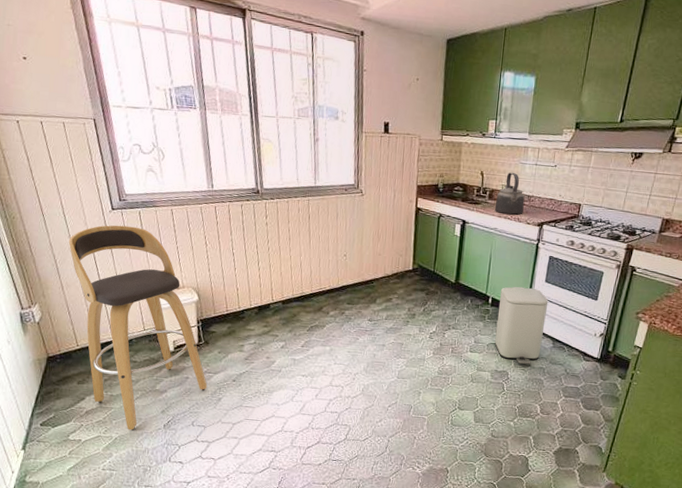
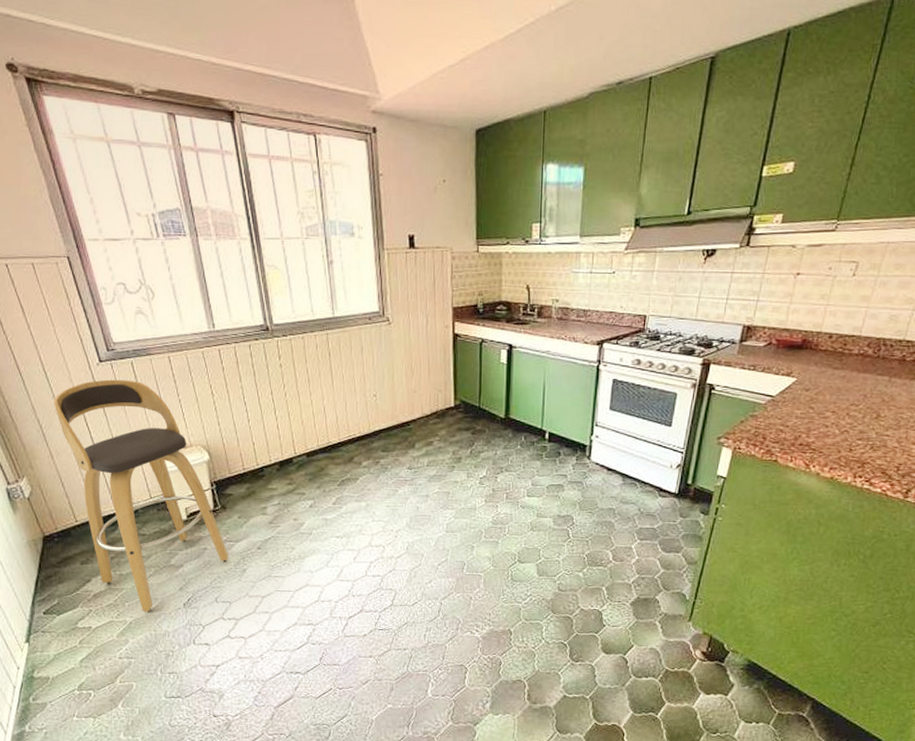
kettle: present [494,173,525,215] -> none [545,284,580,335]
pedal bin: present [494,286,549,365] -> none [555,417,615,506]

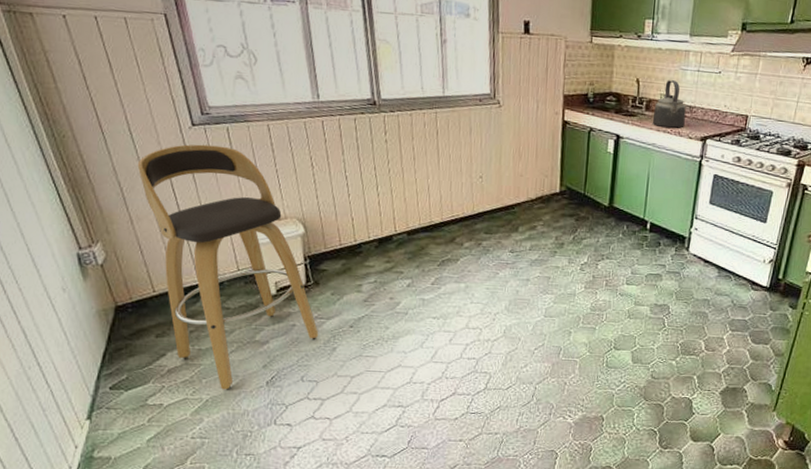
kettle: none [545,284,580,335] -> present [652,80,686,129]

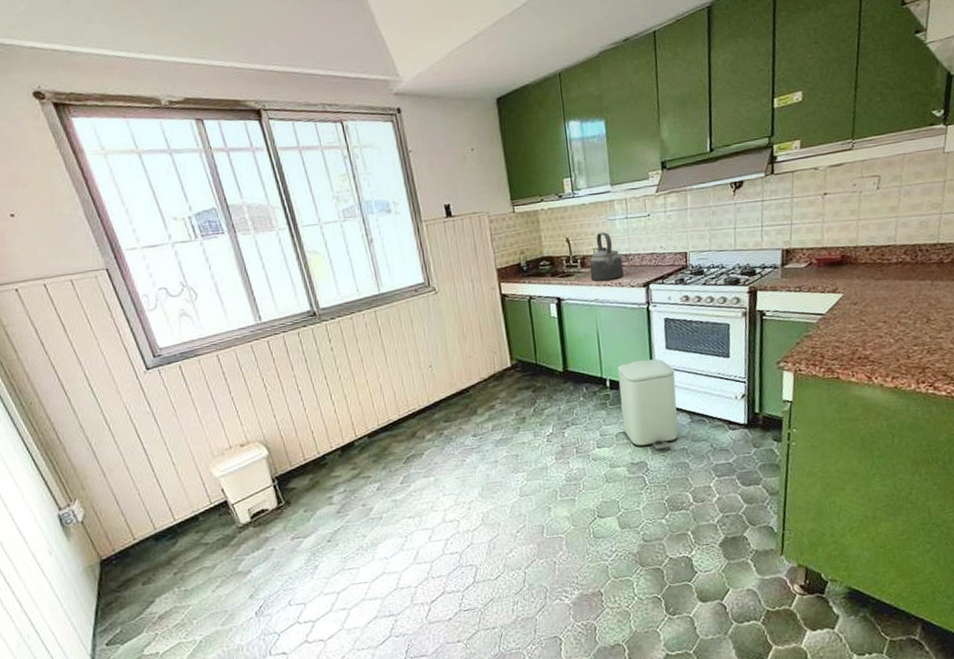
bar stool: present [137,144,319,390] -> none [101,383,299,628]
pedal bin: none [654,209,713,296] -> present [618,358,678,449]

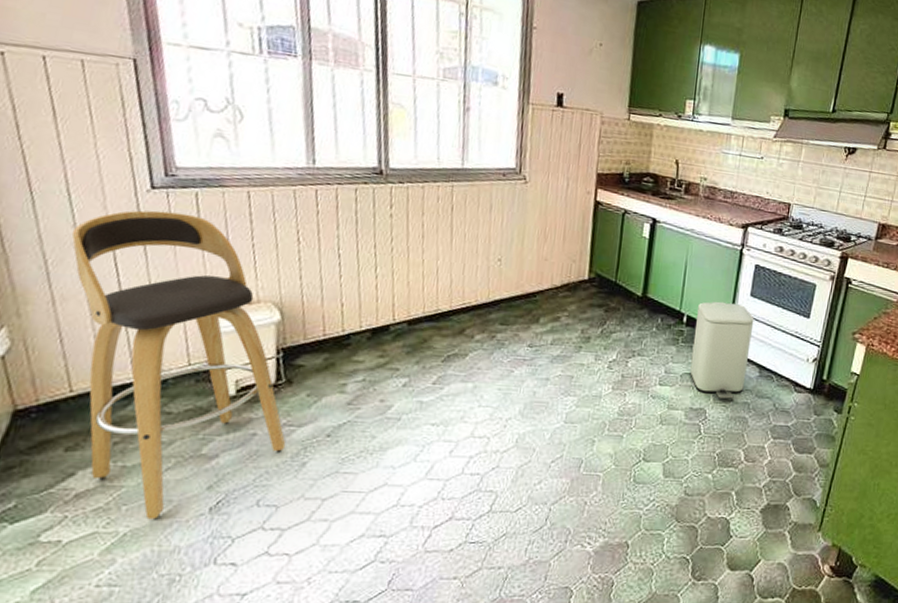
bar stool: none [101,383,299,628] -> present [71,210,286,520]
kettle: present [589,232,624,282] -> none [691,163,727,214]

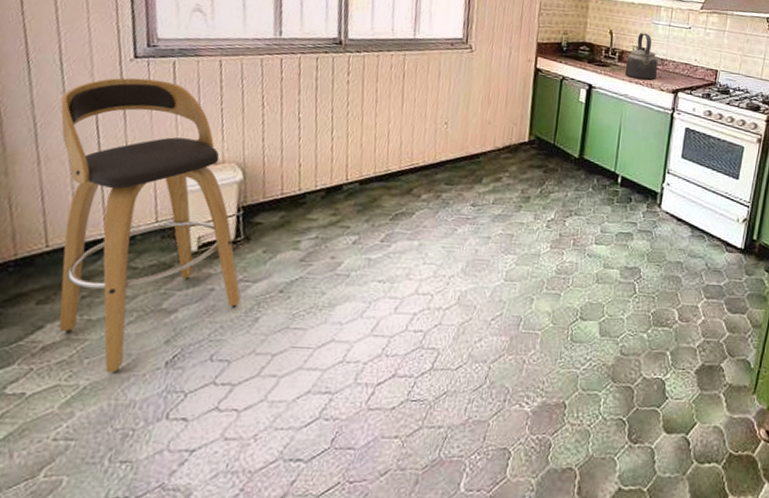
pedal bin: present [690,301,754,399] -> none [624,162,686,258]
kettle: none [691,163,727,214] -> present [624,33,658,80]

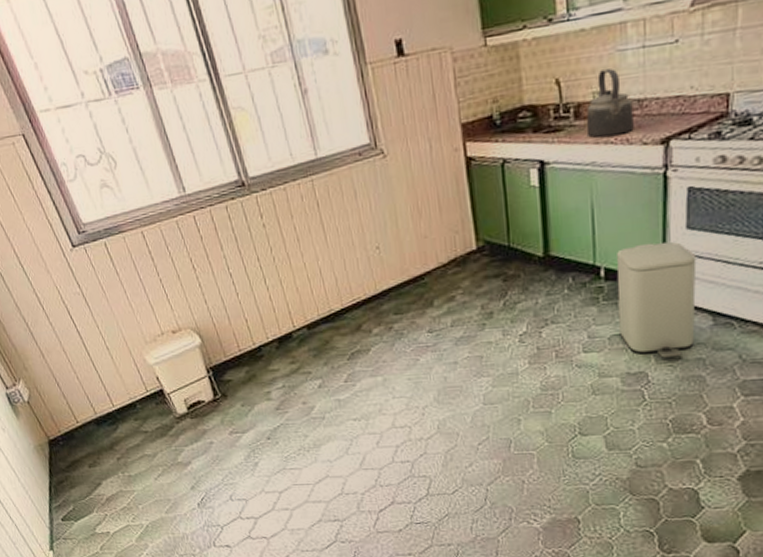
bar stool: present [58,77,241,373] -> none [34,263,238,515]
pedal bin: none [624,162,686,258] -> present [617,241,697,358]

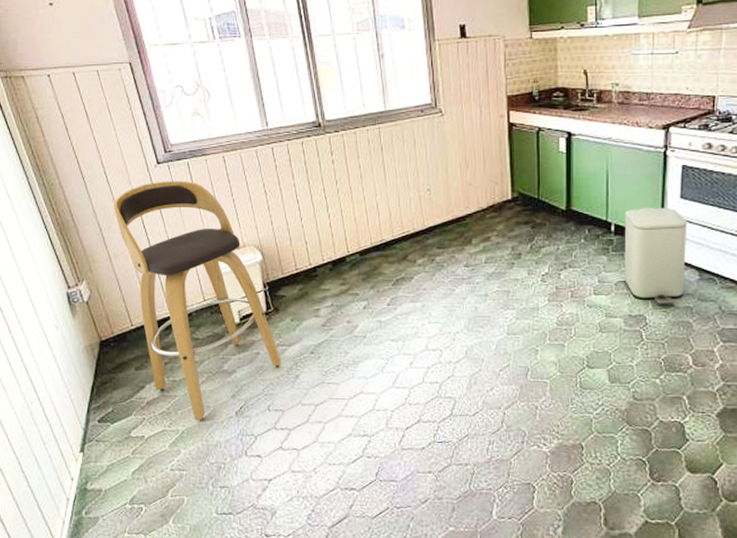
bar stool: none [34,263,238,515] -> present [113,181,282,421]
kettle: present [586,69,634,138] -> none [605,67,642,120]

